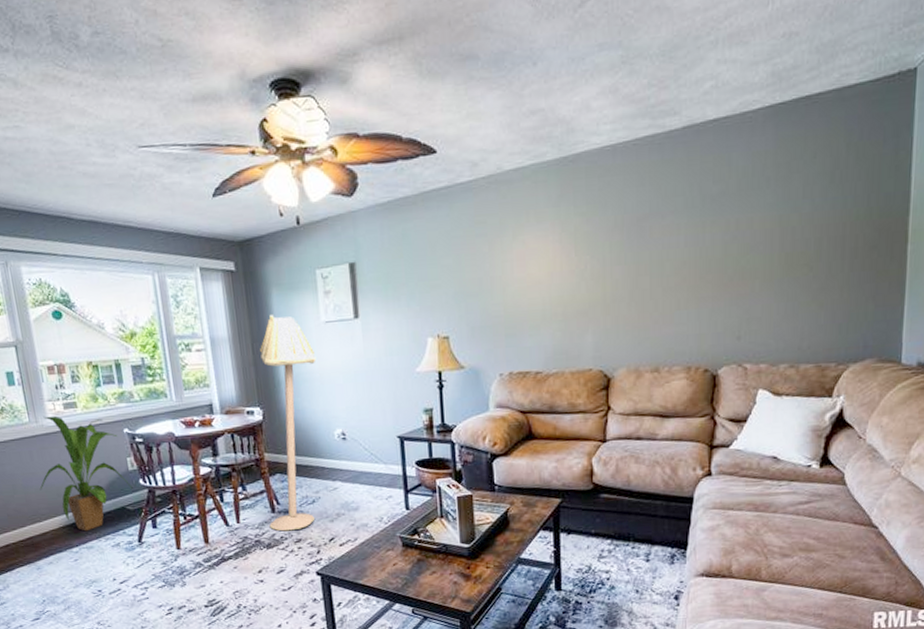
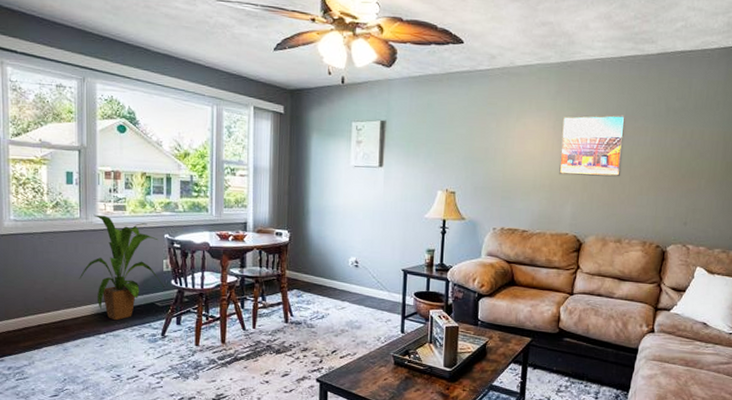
floor lamp: present [259,315,316,532] -> none [281,154,342,341]
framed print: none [569,213,651,299] -> present [559,114,625,177]

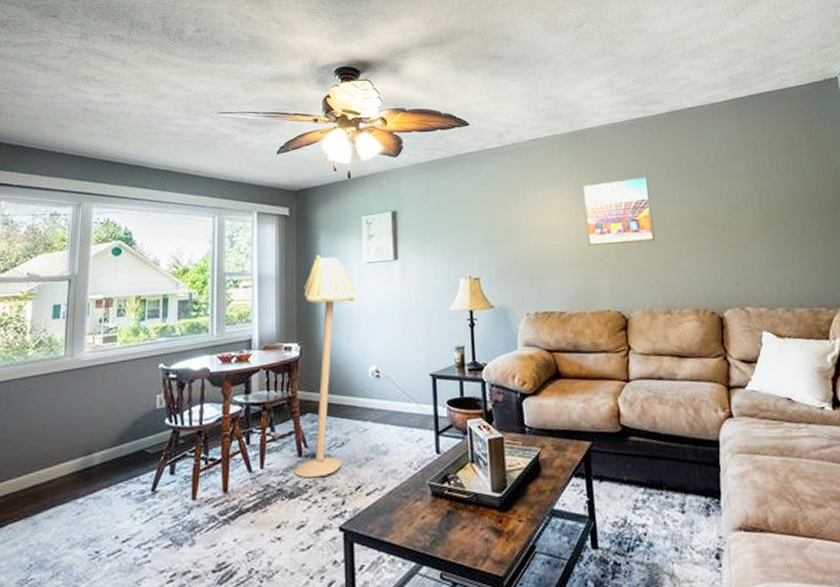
house plant: present [79,214,164,321] -> none [58,349,157,478]
floor lamp: none [281,154,342,341] -> present [294,255,356,479]

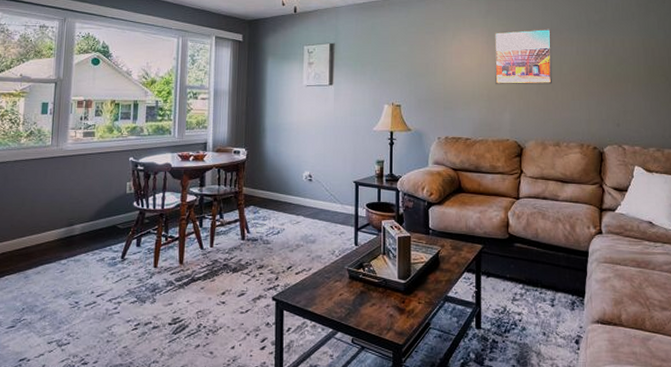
floor lamp: present [294,255,356,479] -> none [238,77,296,258]

